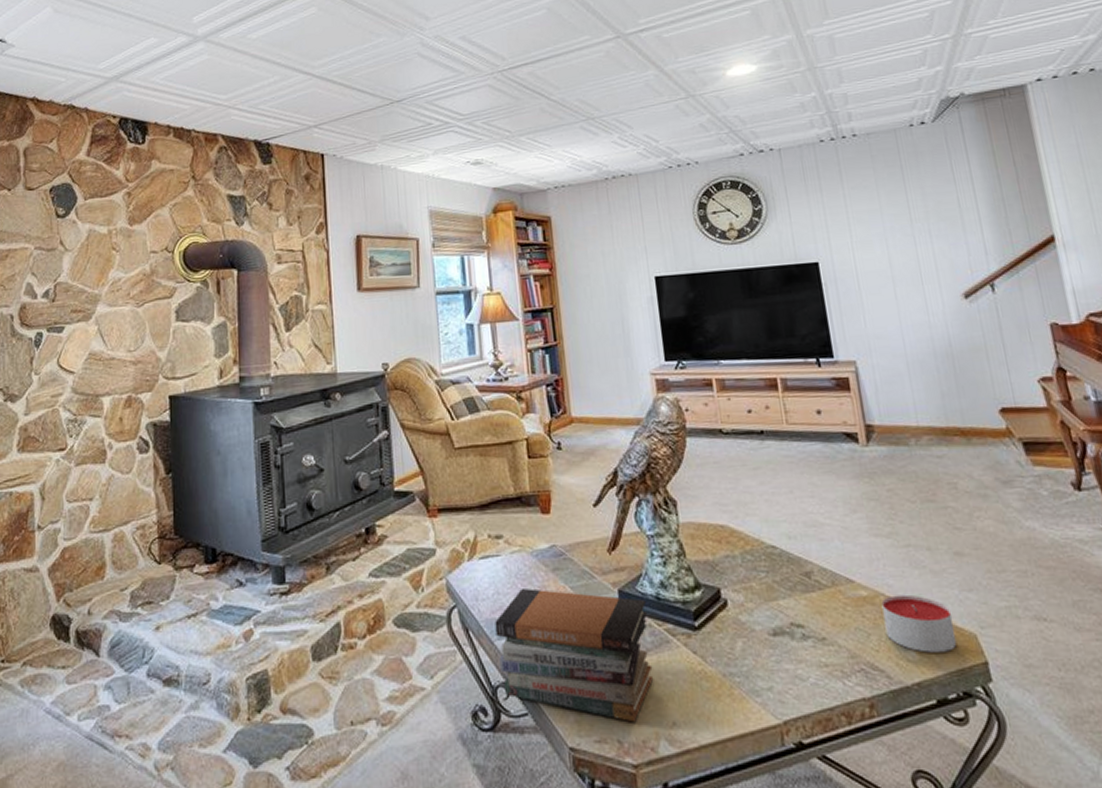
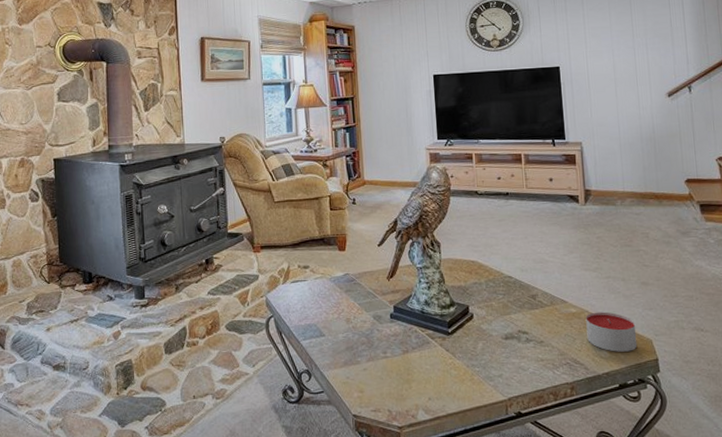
book stack: present [495,588,654,723] -> none [301,304,417,398]

